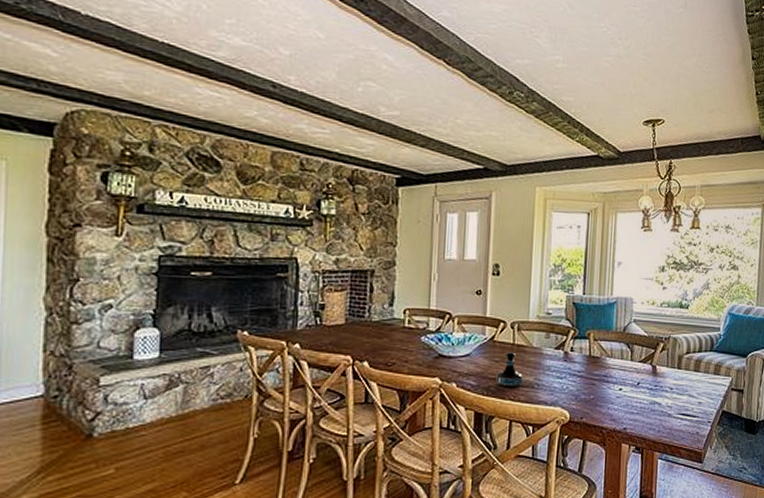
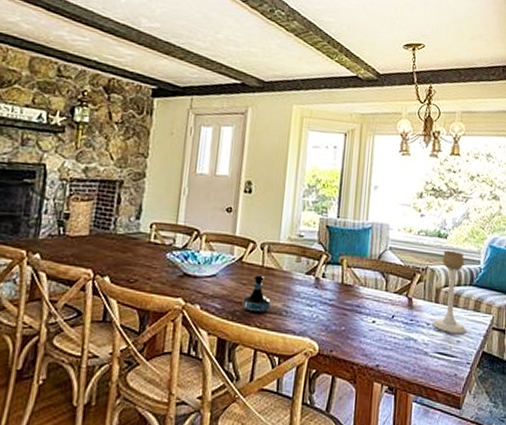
candle holder: none [675,319,707,396] -> present [432,250,466,334]

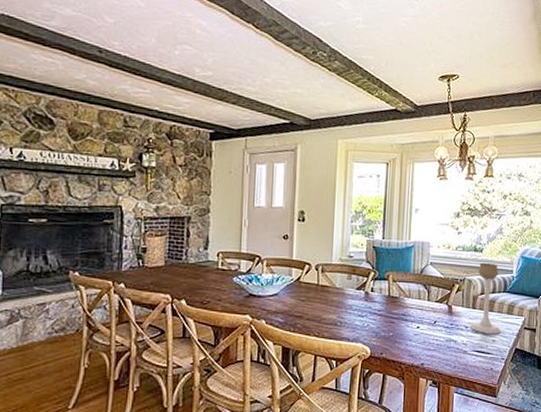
tequila bottle: present [242,274,271,314] -> none [302,292,327,325]

